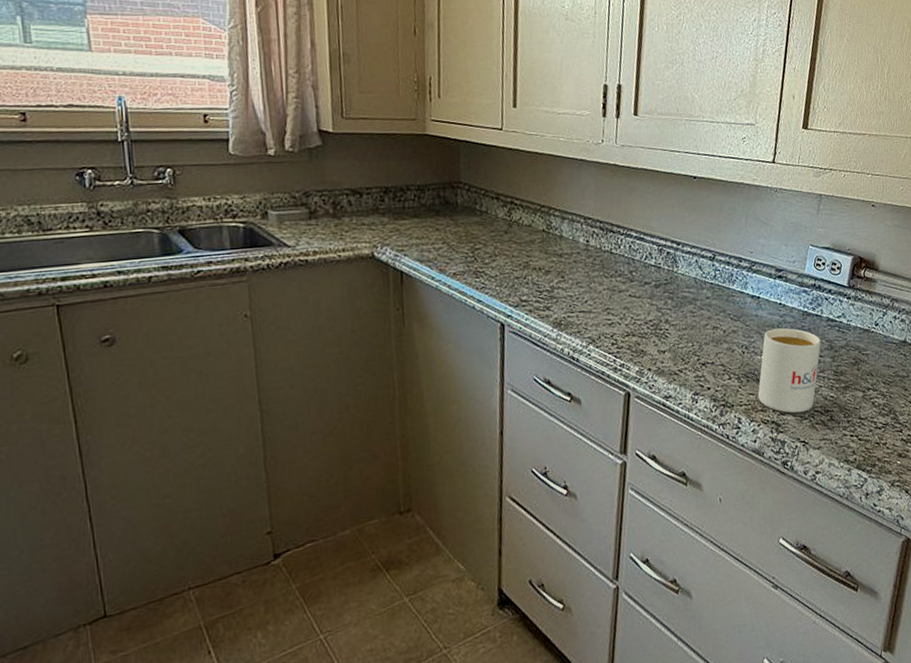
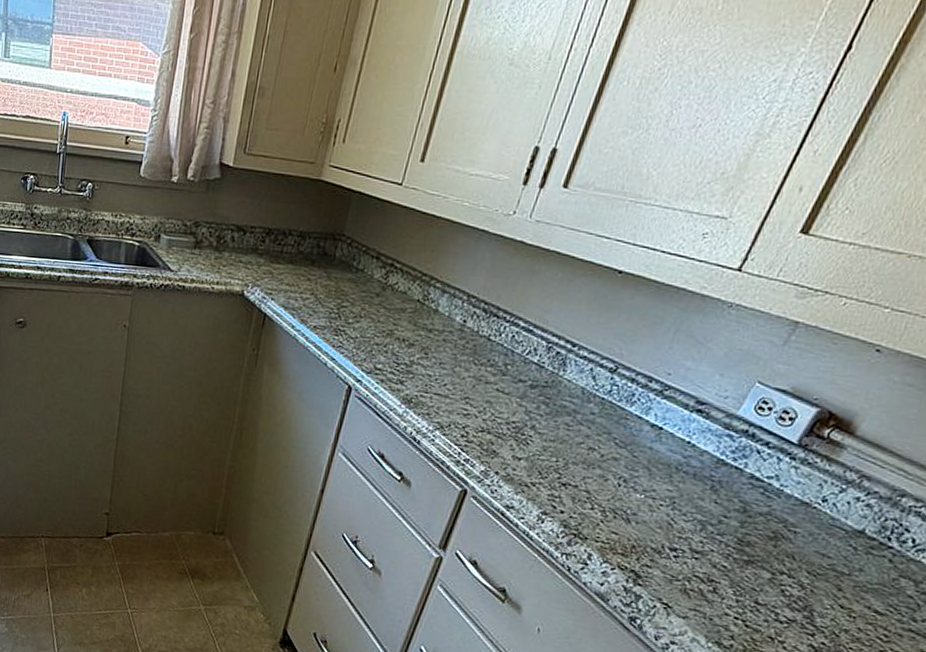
mug: present [757,327,821,413] -> none [621,468,732,573]

